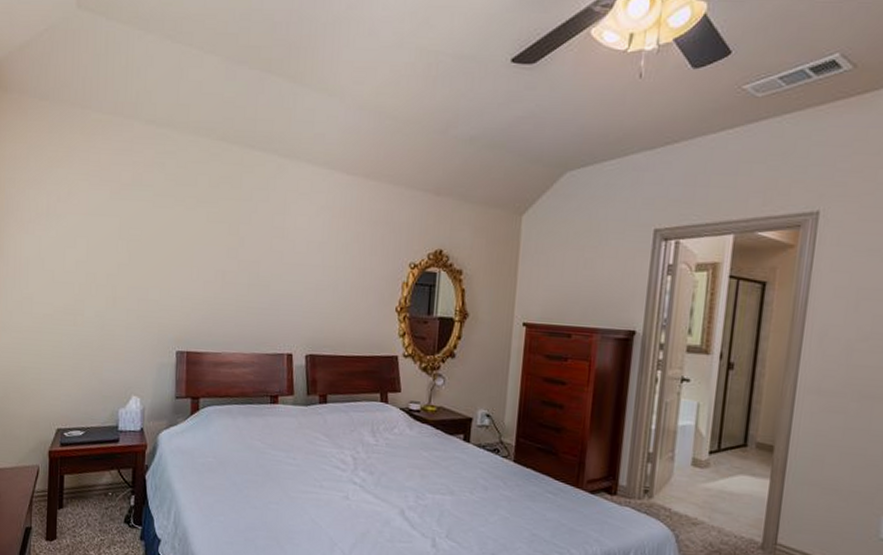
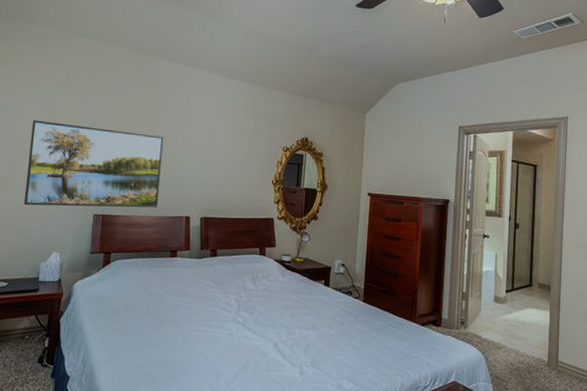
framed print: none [94,235,256,344] -> present [24,120,164,208]

